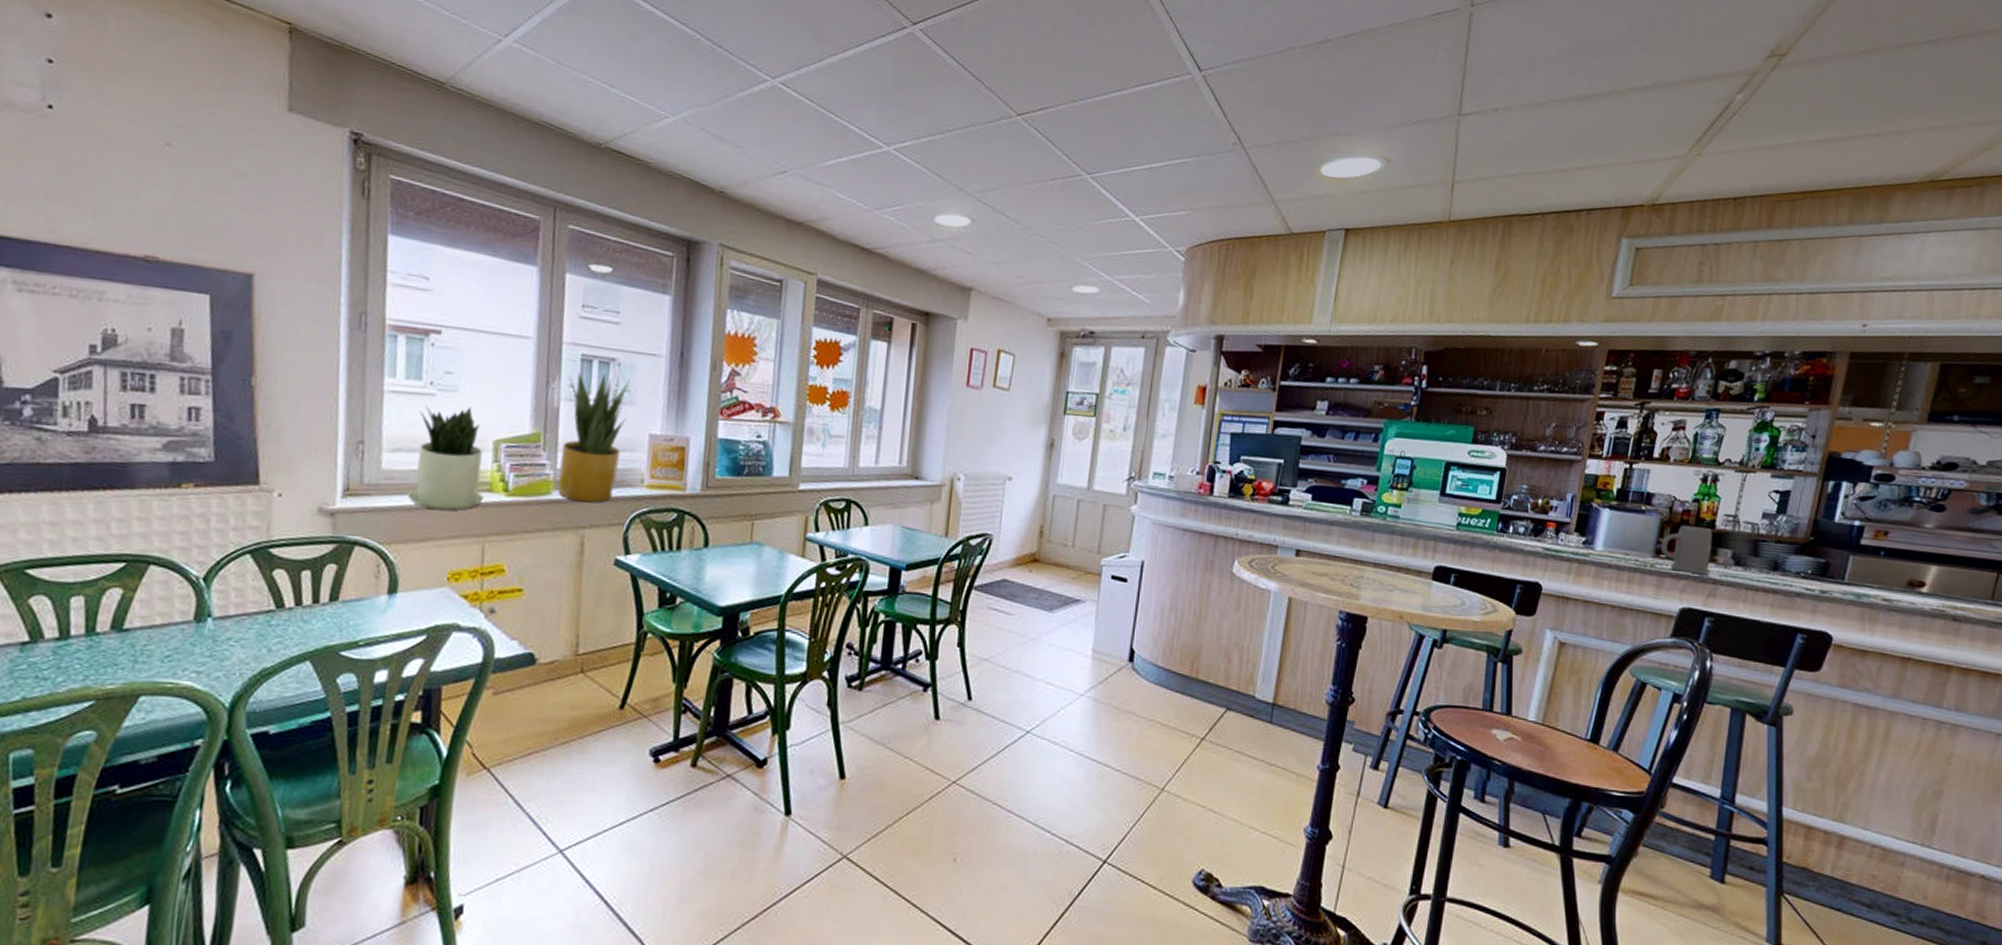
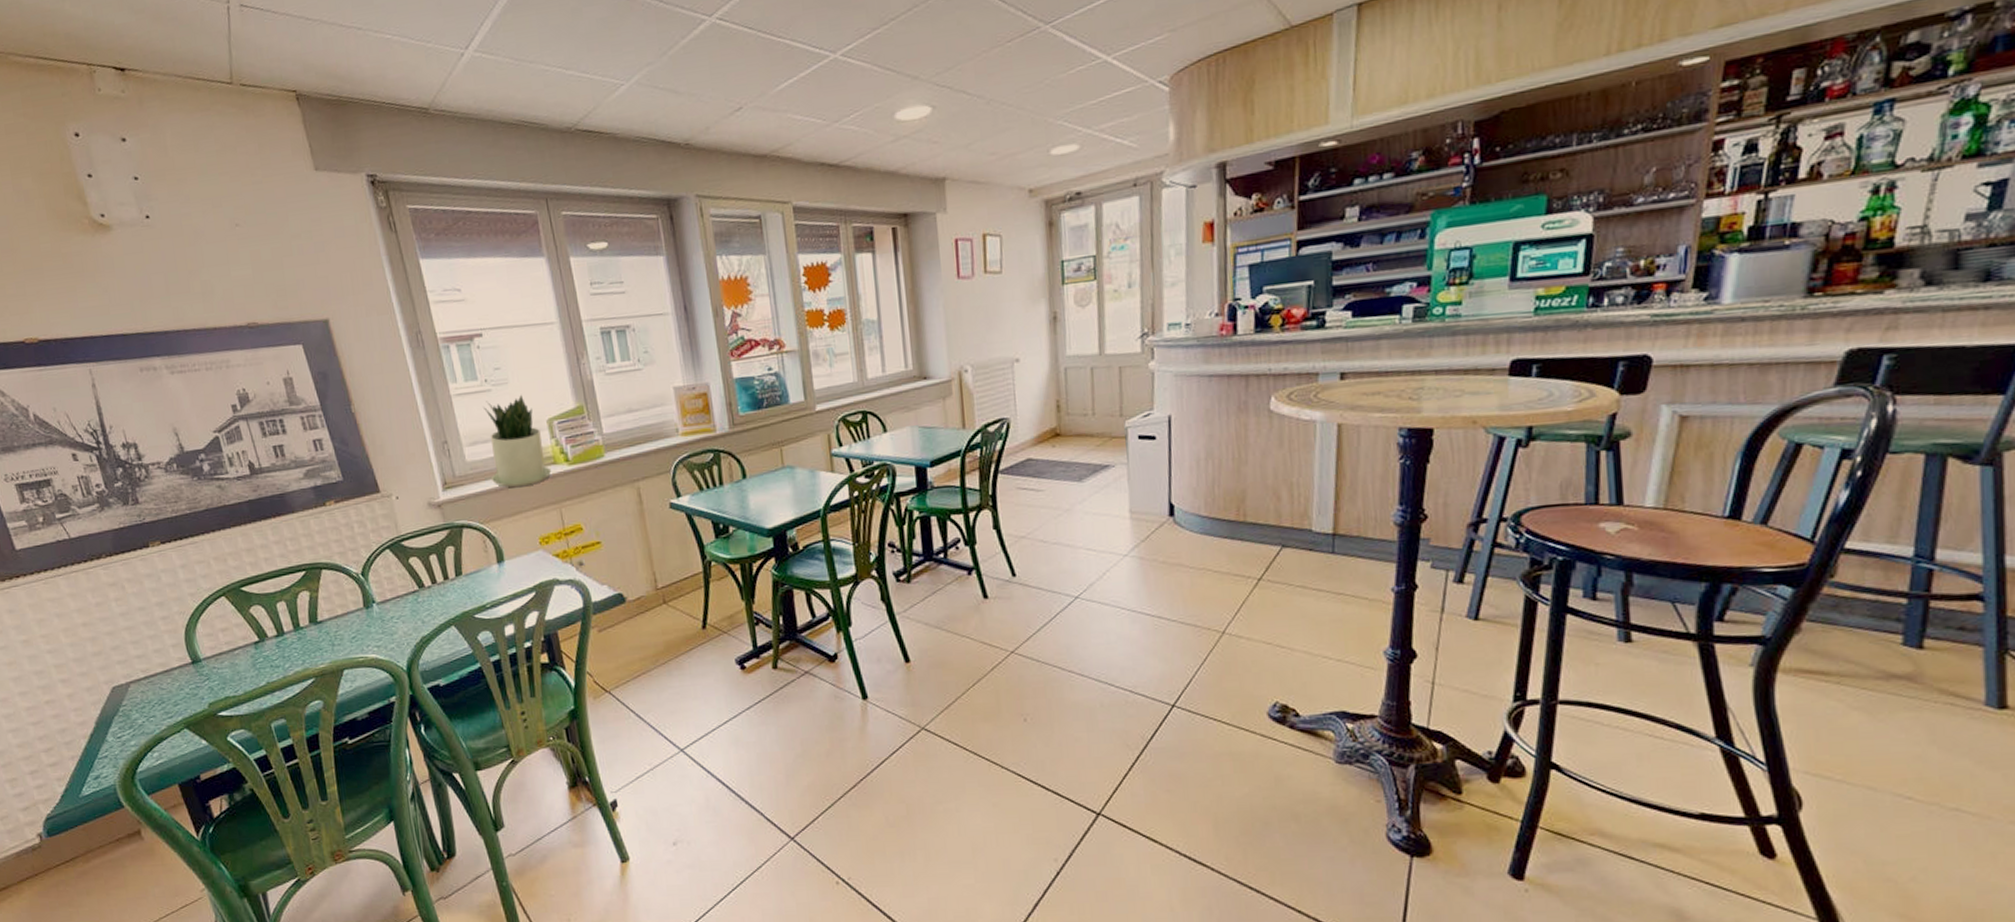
planter: present [558,372,630,503] -> none [595,340,655,459]
beer mug: present [1661,525,1712,575] -> none [1814,248,1890,309]

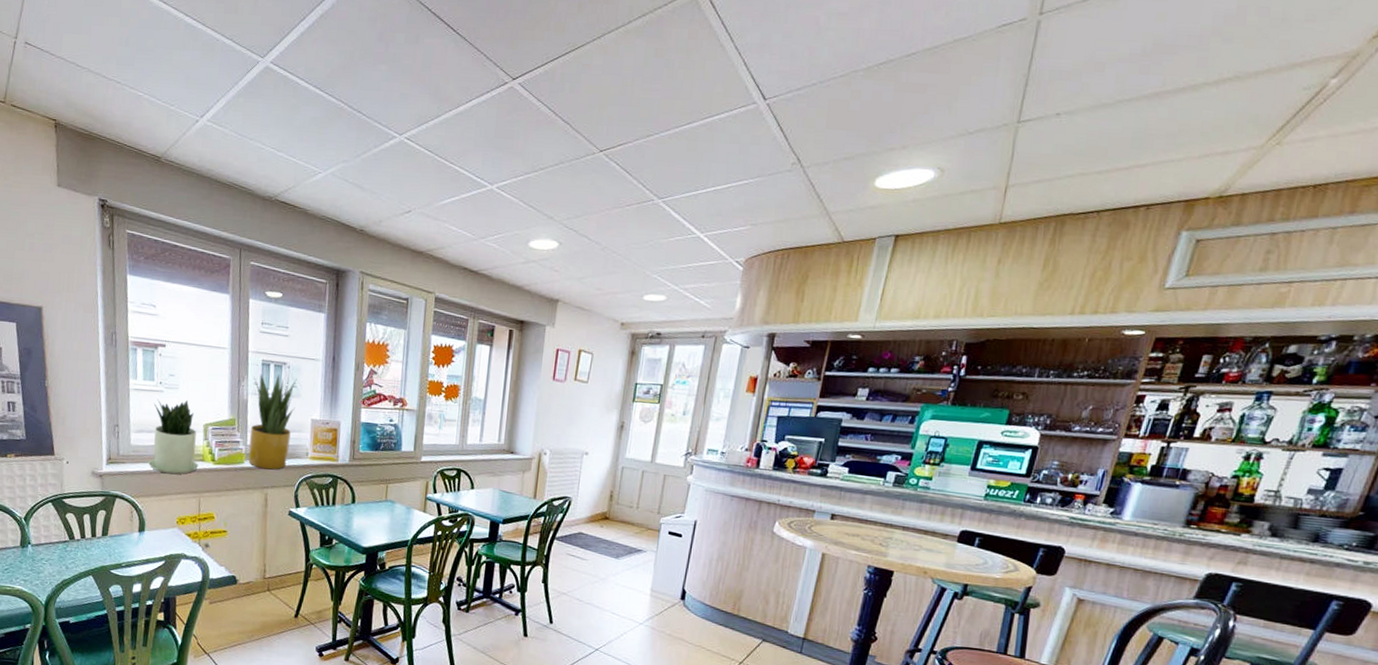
planter: none [595,340,655,459] -> present [248,373,297,470]

